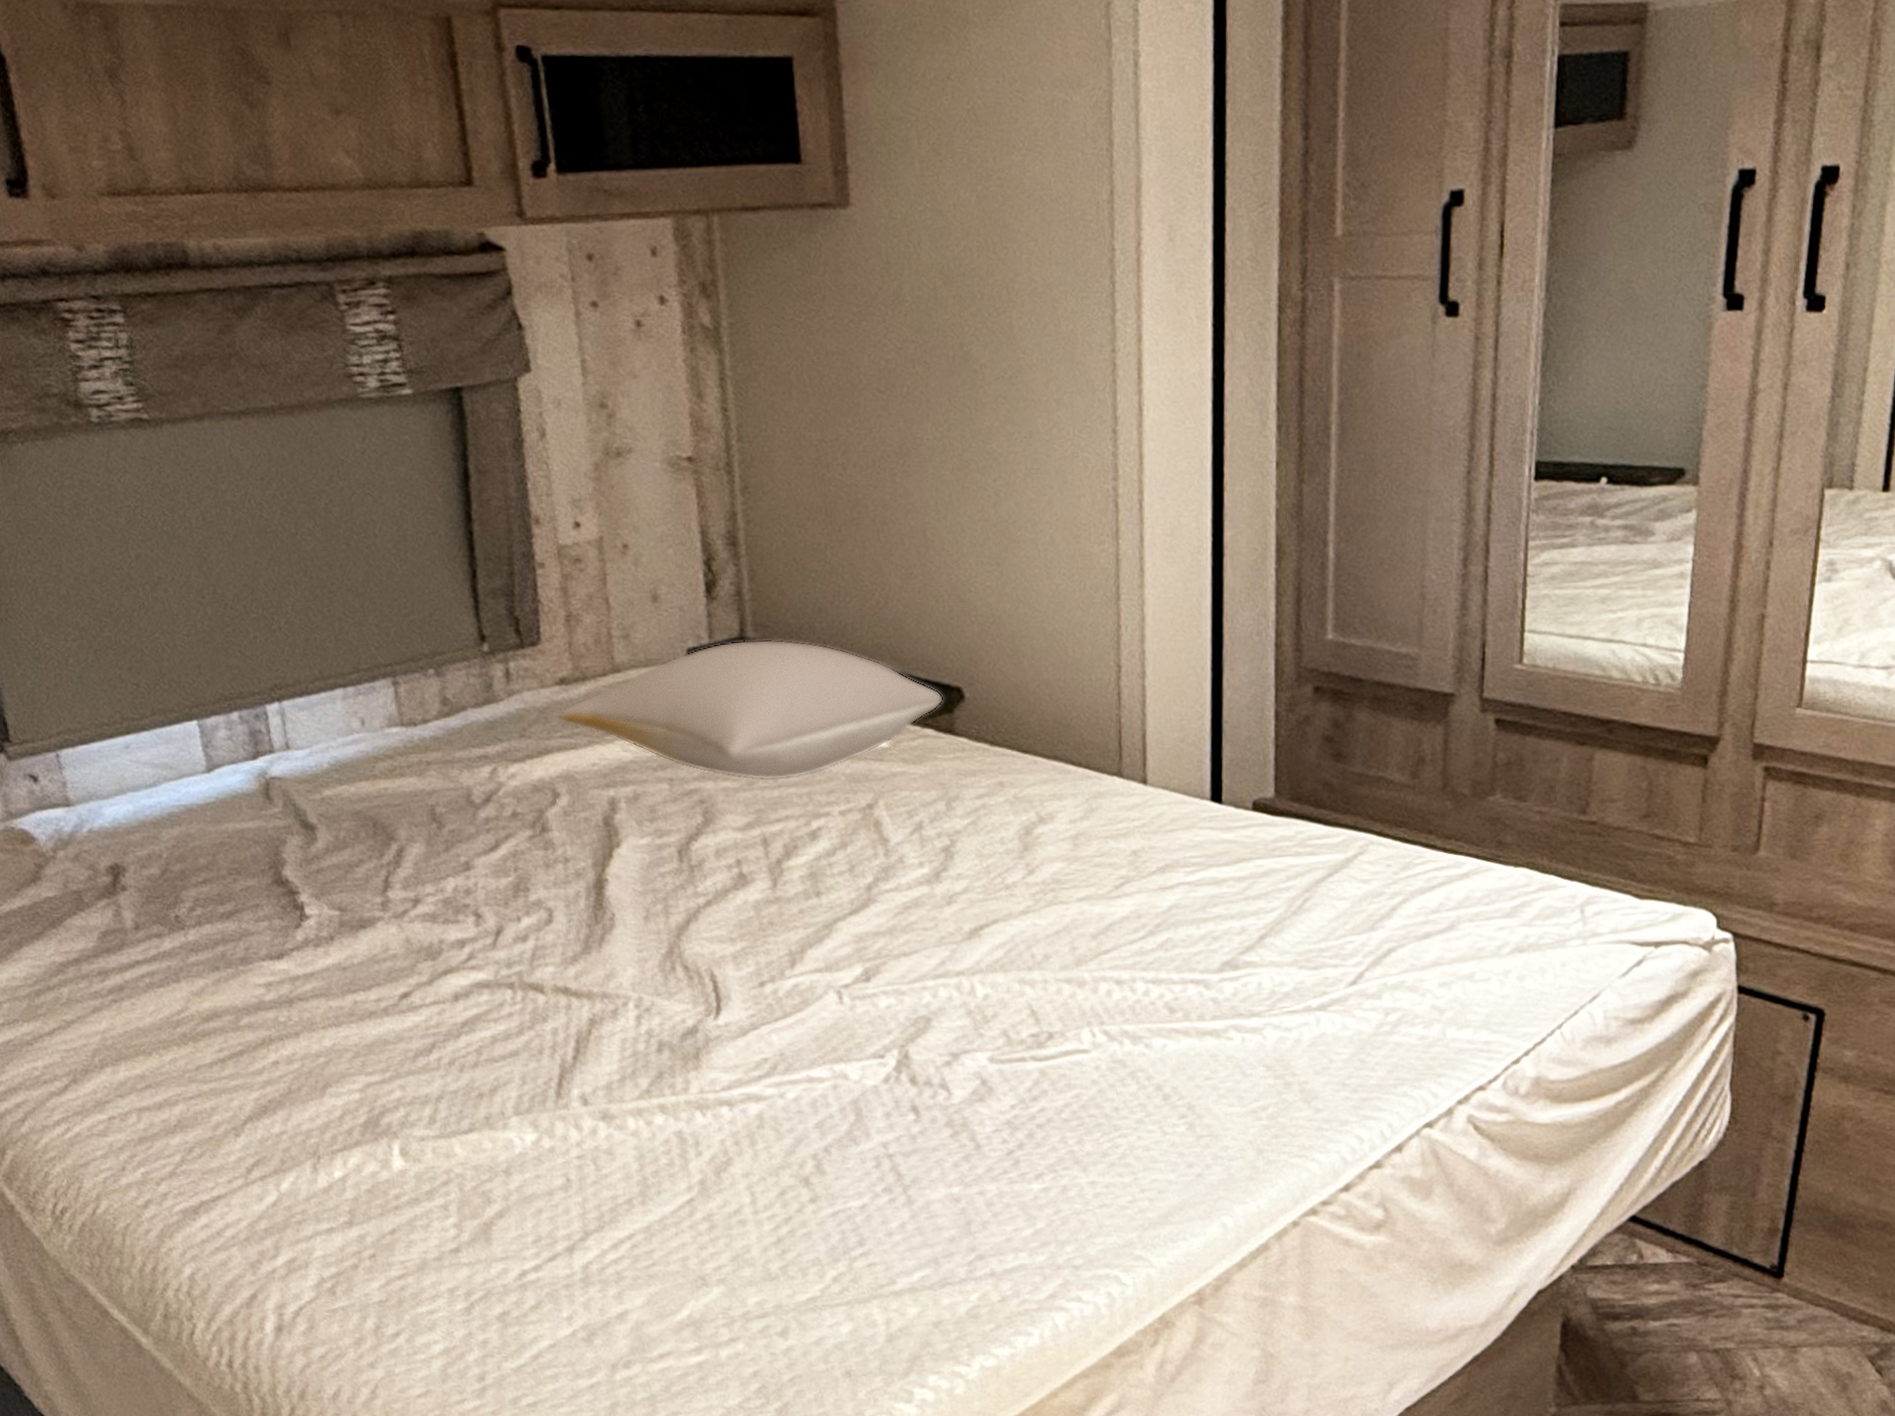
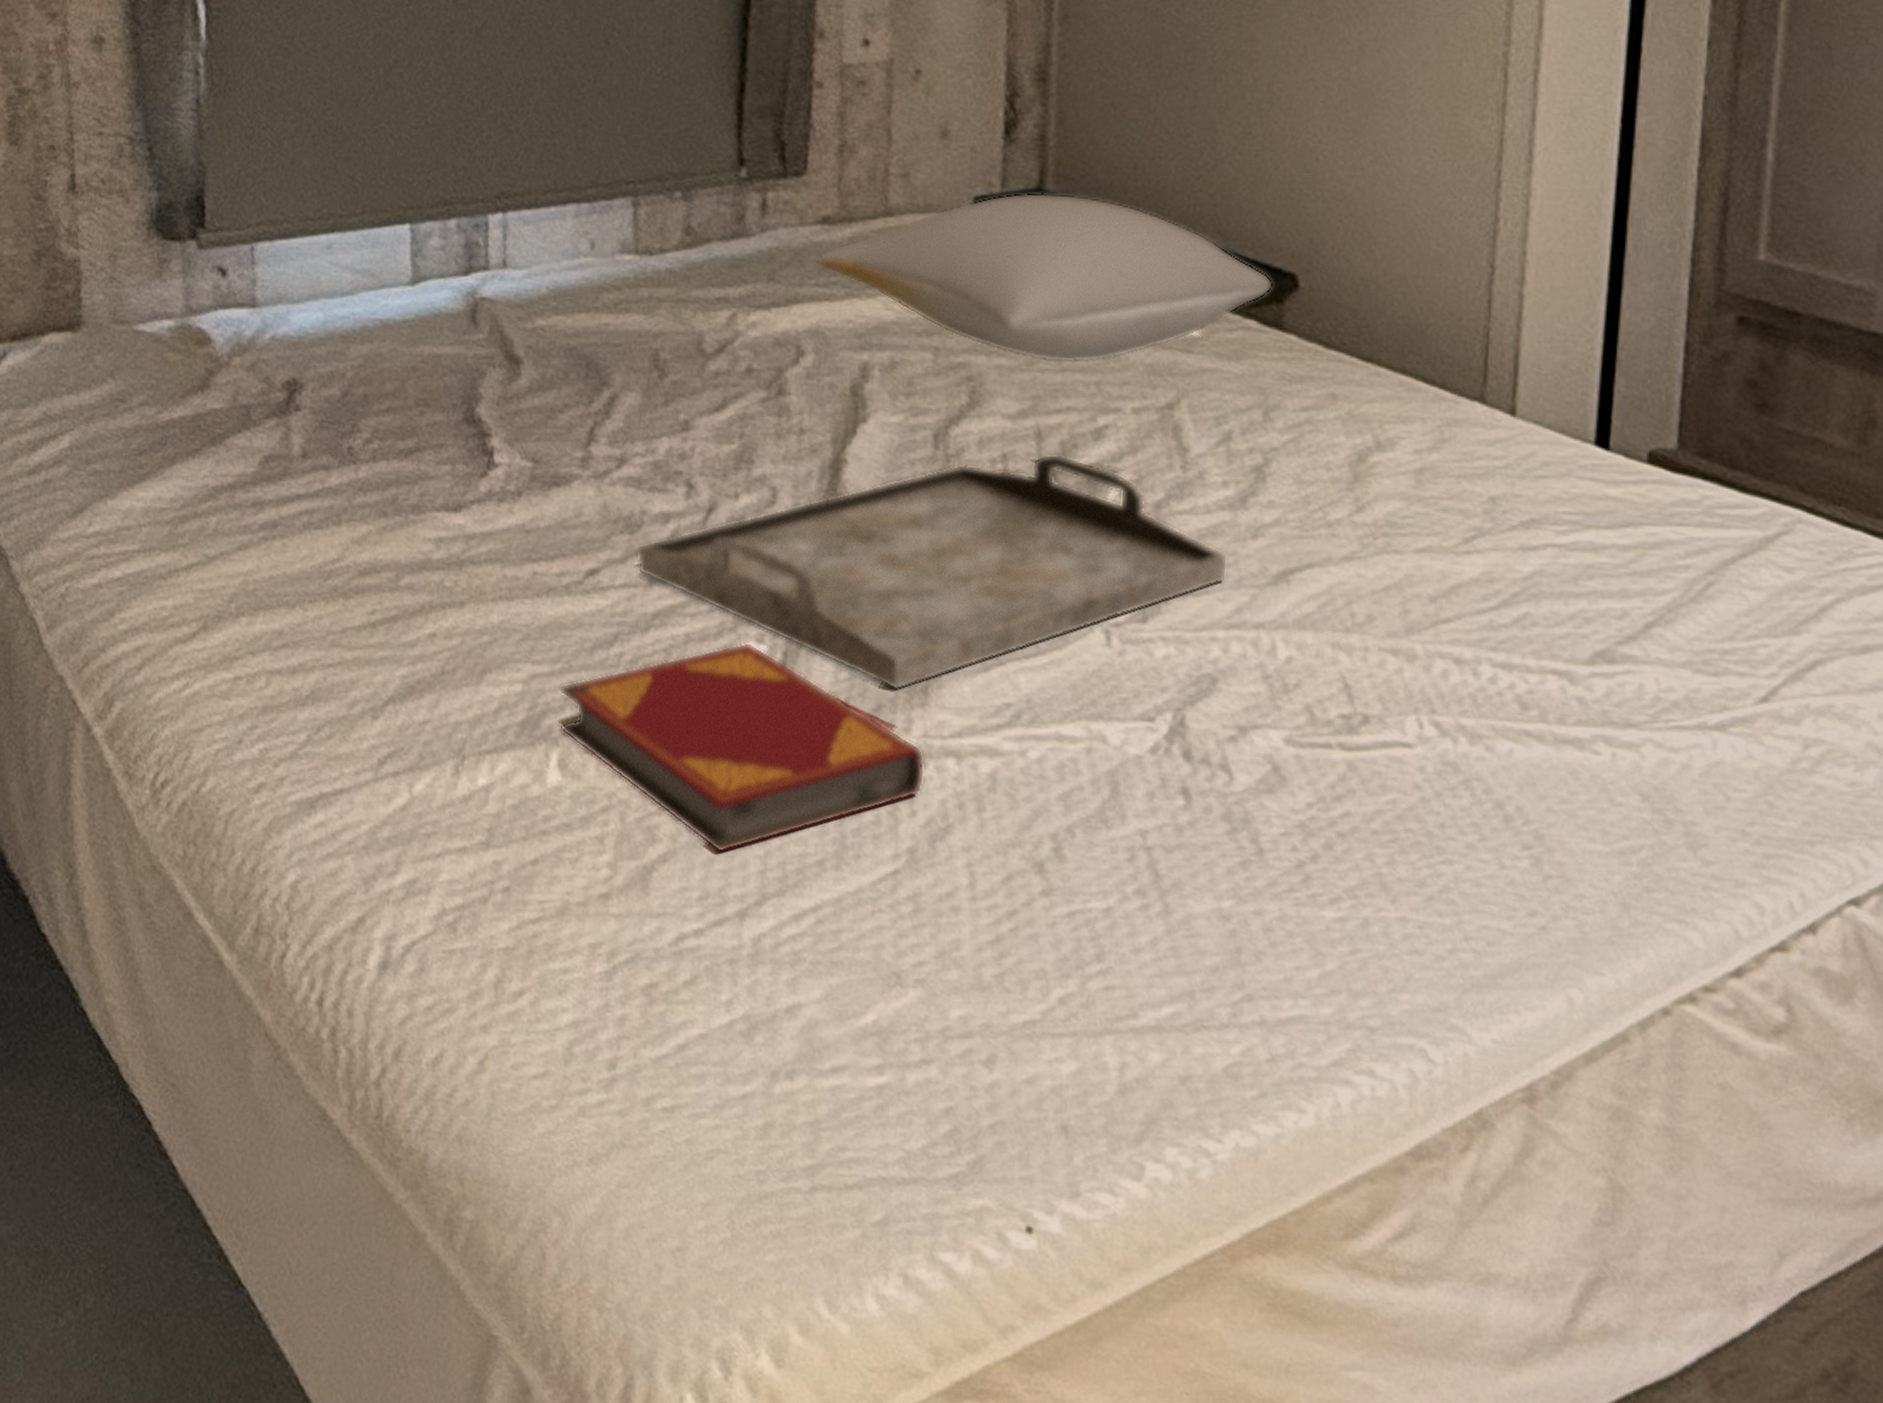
hardback book: none [393,1035,705,1205] -> present [559,641,926,854]
serving tray: none [441,854,931,1059] -> present [637,453,1228,691]

